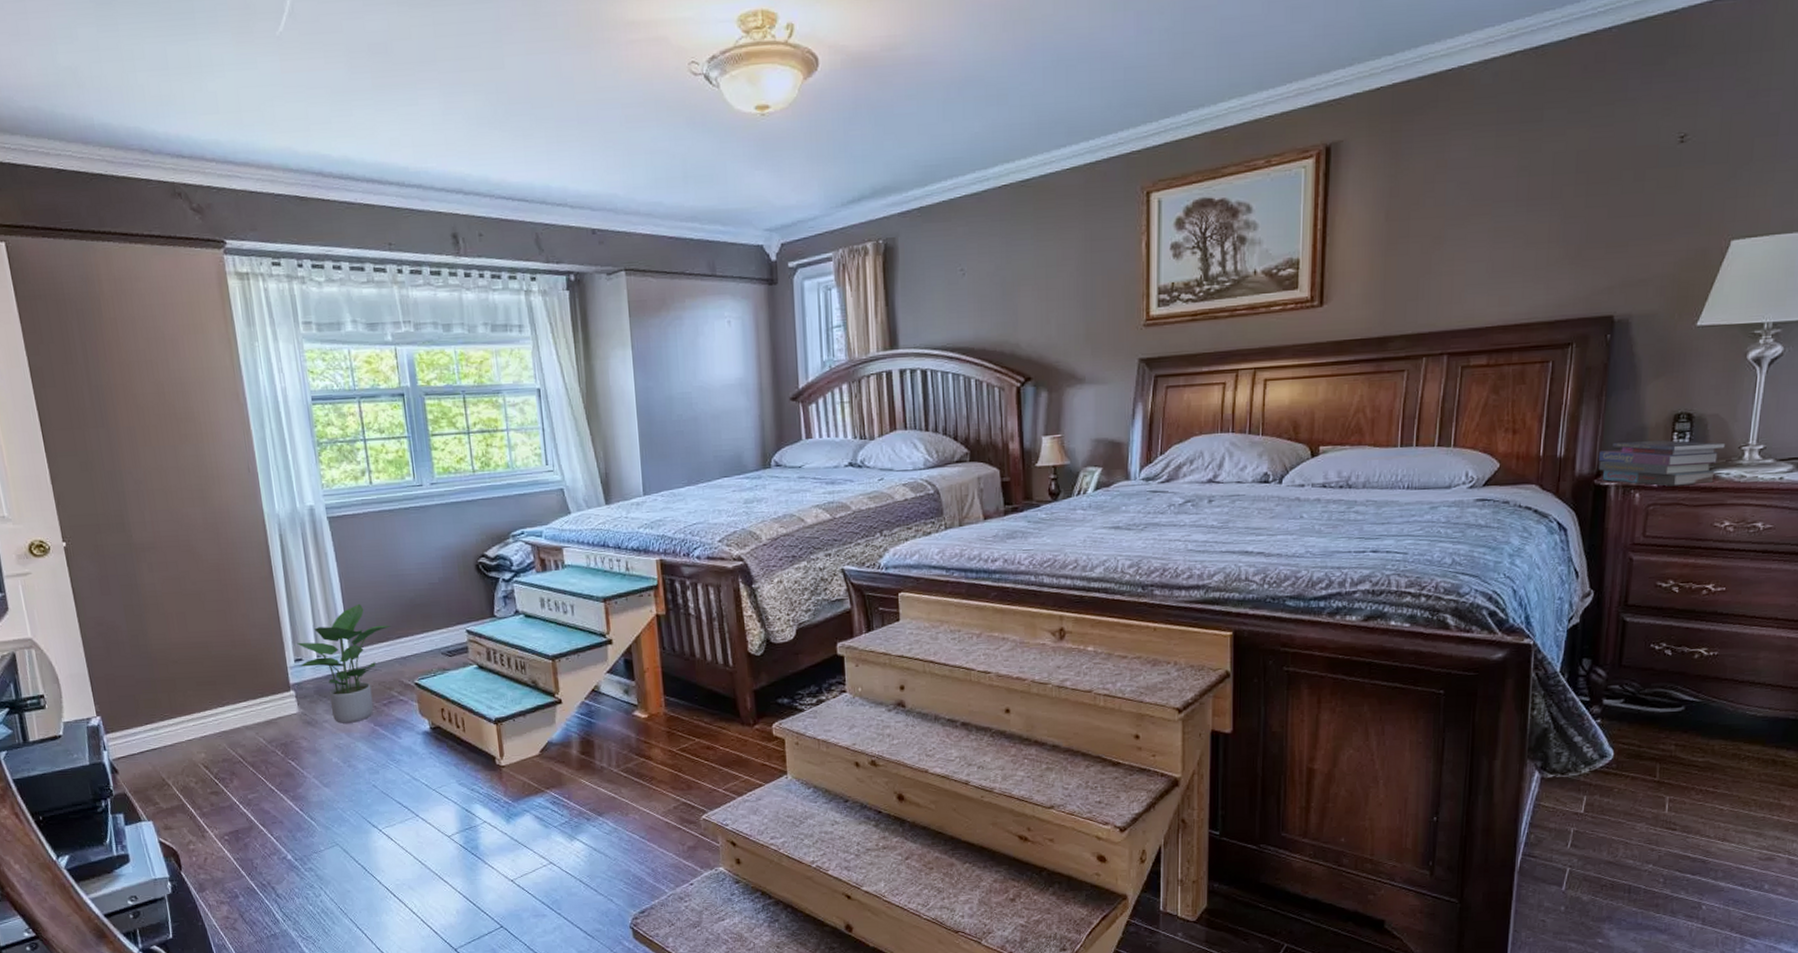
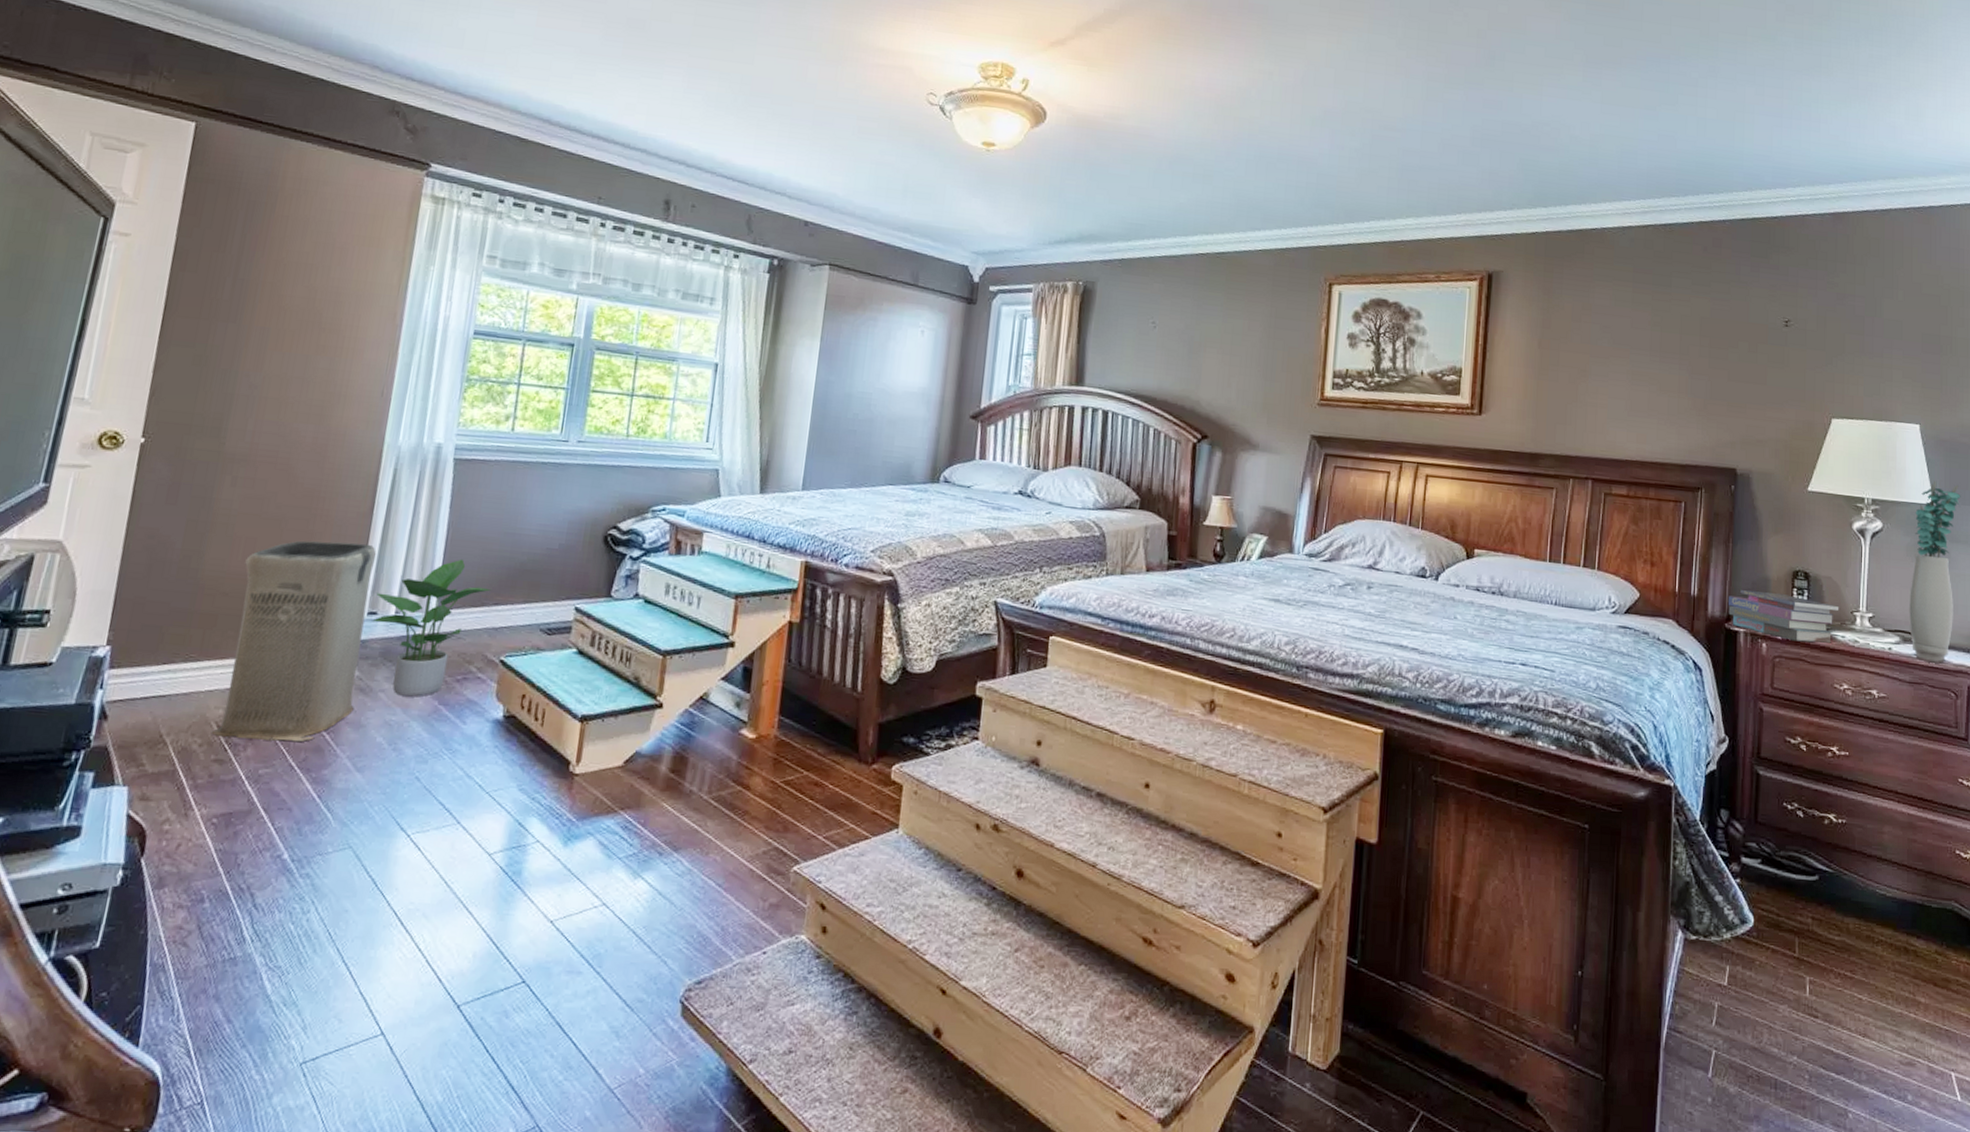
laundry basket: none [182,603,308,774] -> present [211,540,377,742]

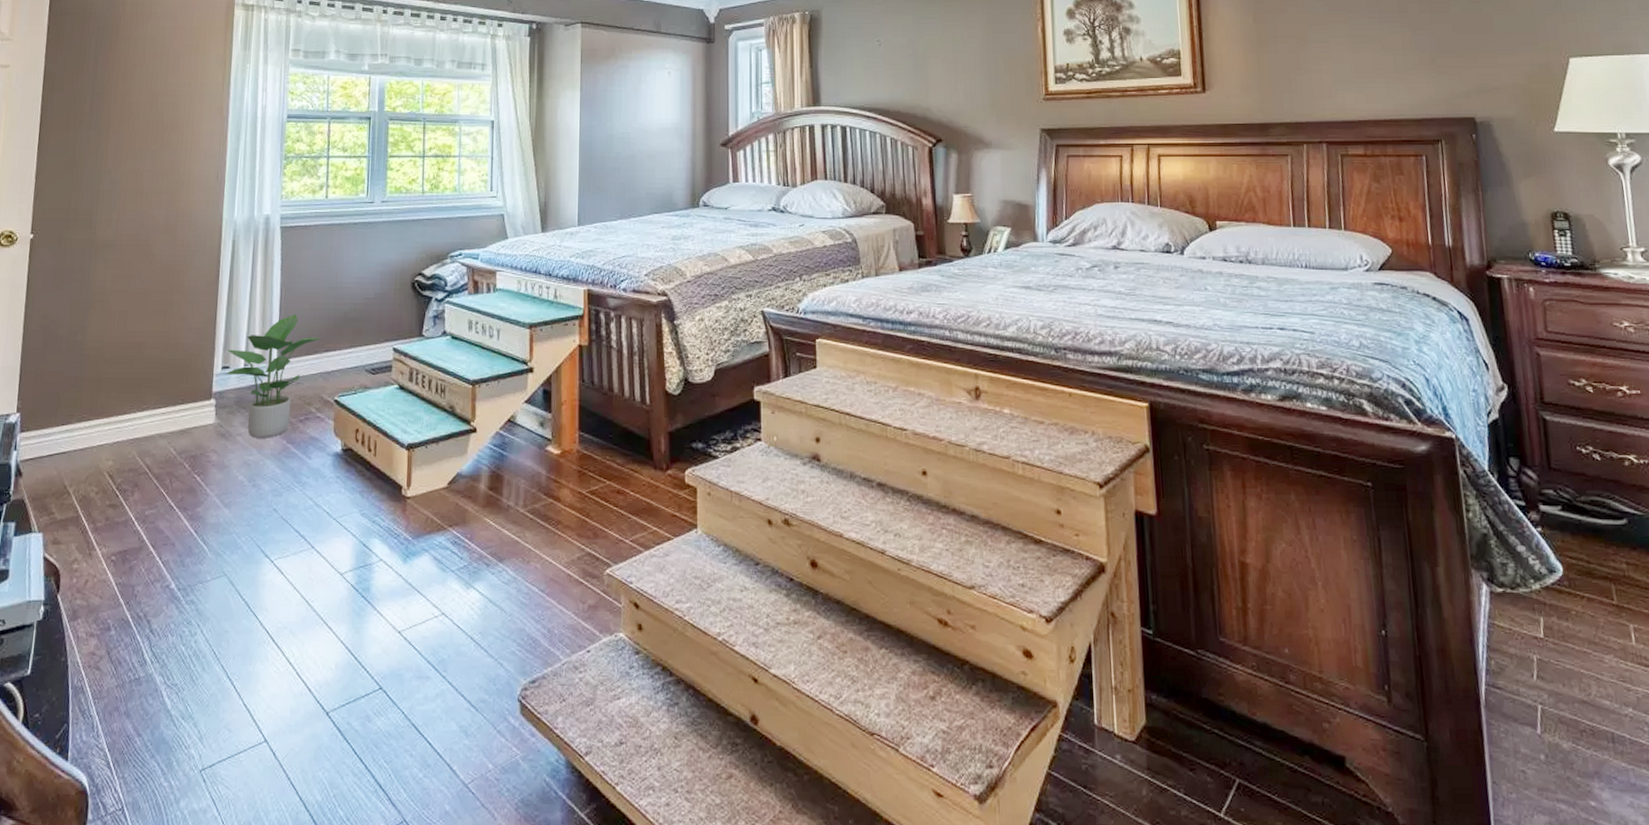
laundry basket: present [211,540,377,742] -> none [104,307,225,485]
books: present [1728,589,1839,643] -> none [1486,235,1607,283]

